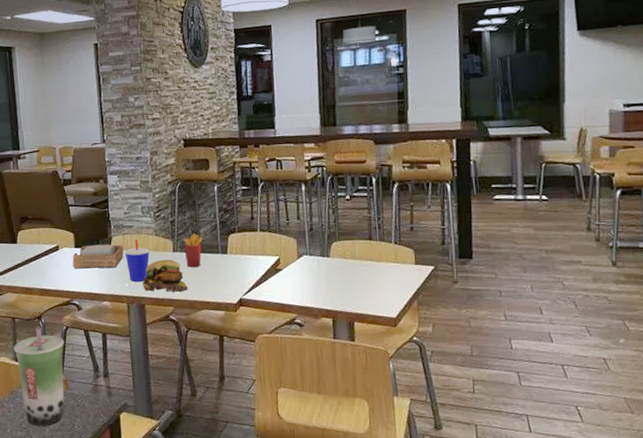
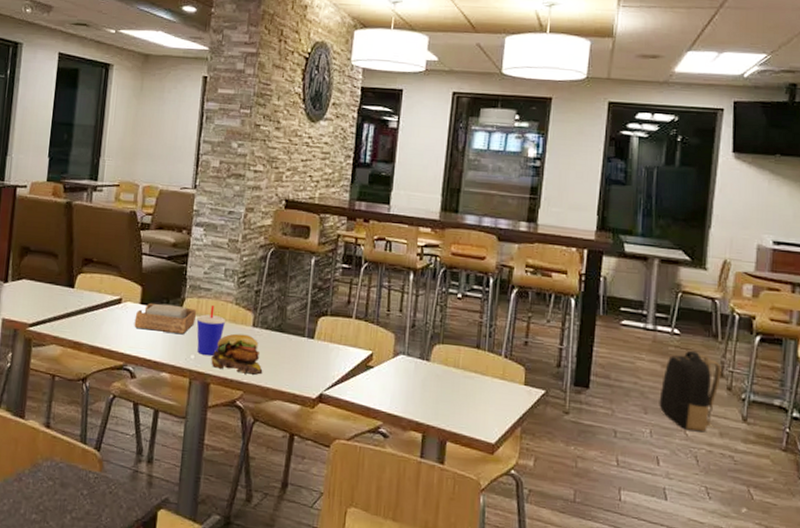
beverage cup: present [13,326,65,426] -> none [45,390,109,512]
french fries: present [183,234,203,267] -> none [265,309,289,349]
backpack: none [535,212,594,281] -> present [659,350,722,432]

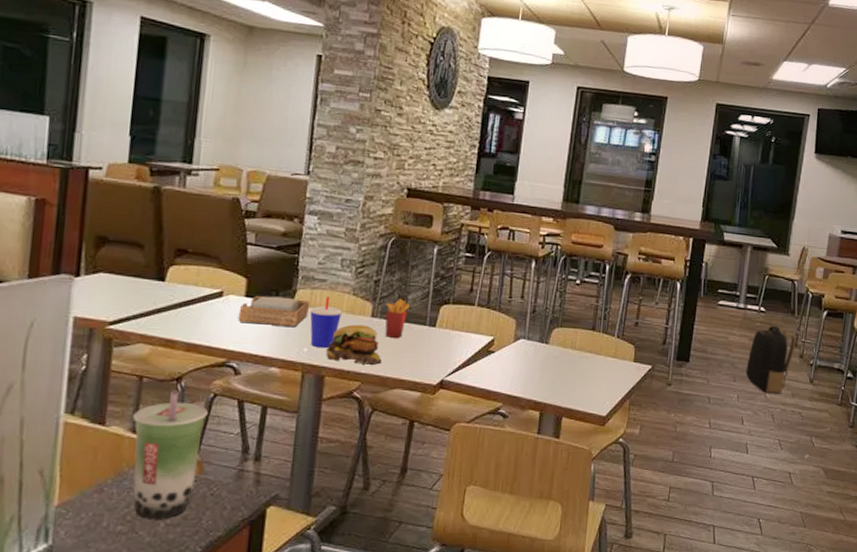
beverage cup: none [45,390,109,512] -> present [132,390,209,519]
french fries: none [265,309,289,349] -> present [385,299,410,338]

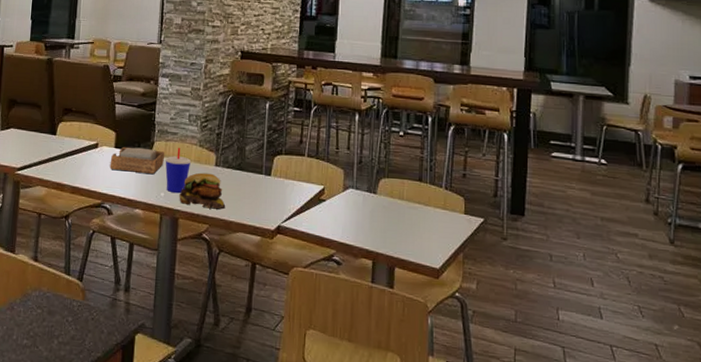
beverage cup: present [132,390,209,519] -> none [34,226,89,337]
french fries: present [385,299,410,338] -> none [227,150,247,185]
backpack: present [745,325,796,394] -> none [590,178,650,255]

